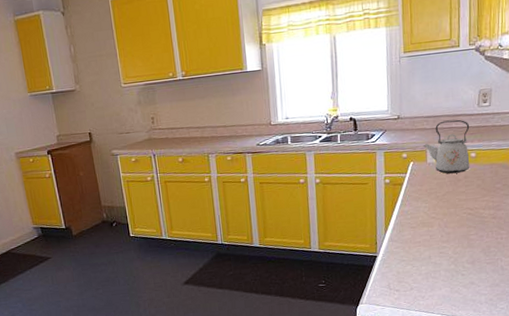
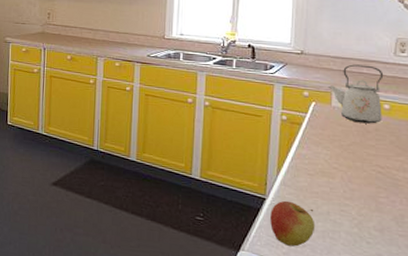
apple: none [382,254,420,292] -> present [270,200,315,247]

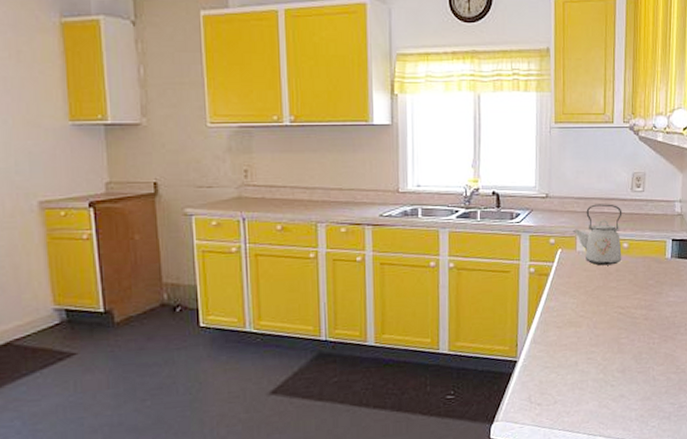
apple: present [270,200,315,247] -> none [522,358,565,406]

